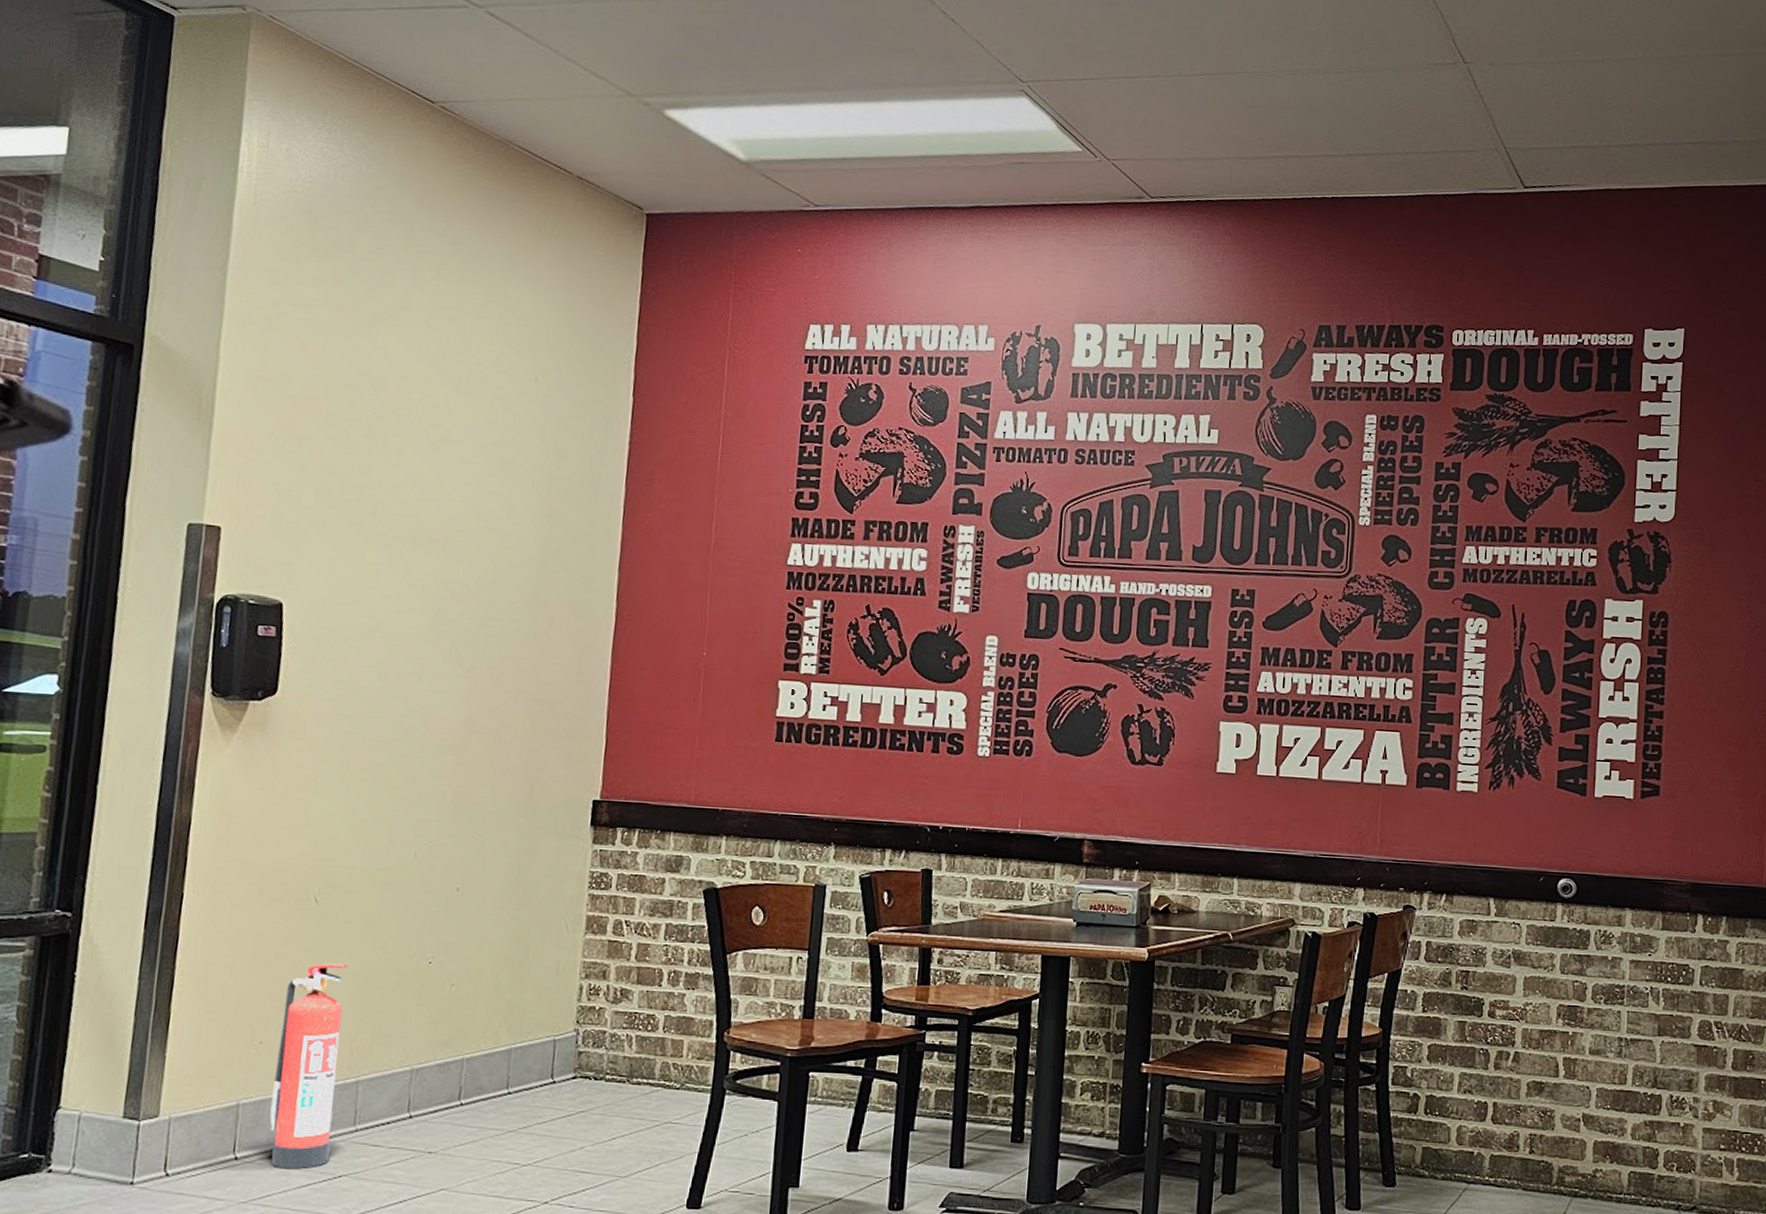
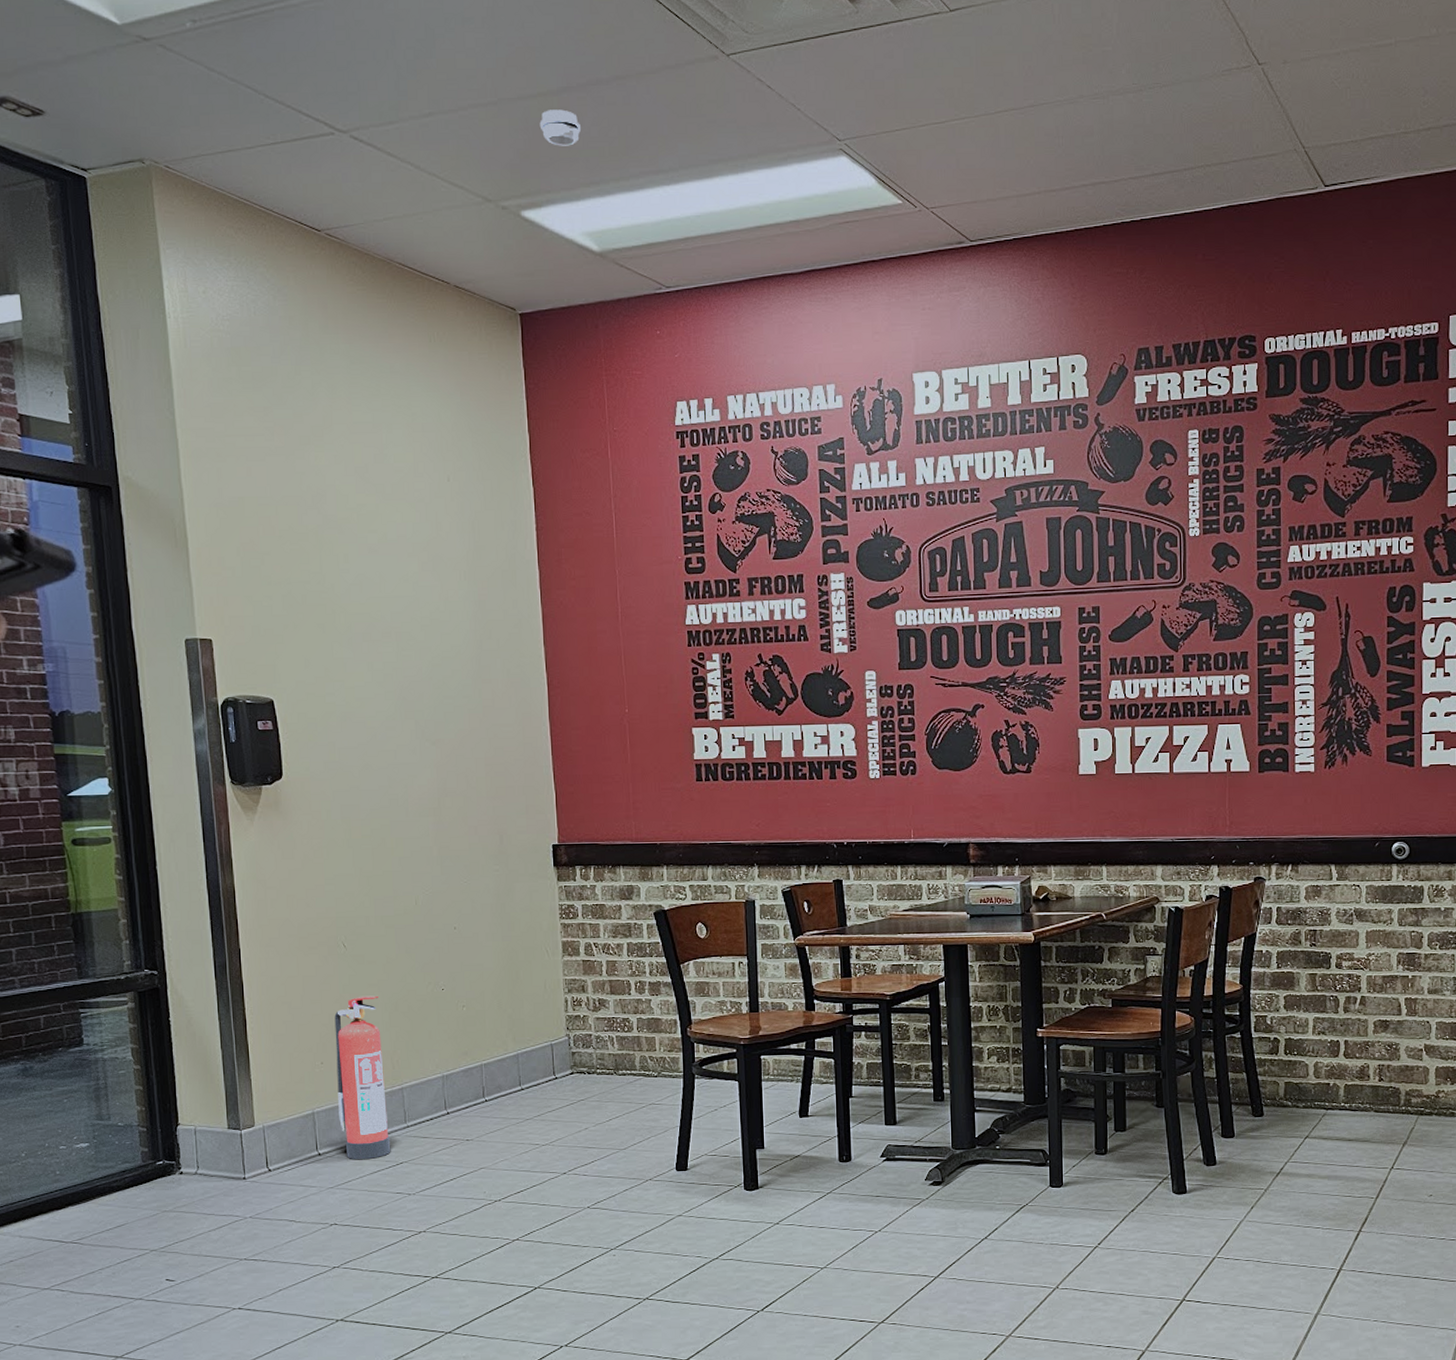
smoke detector: none [698,13,744,51] -> present [539,109,581,146]

